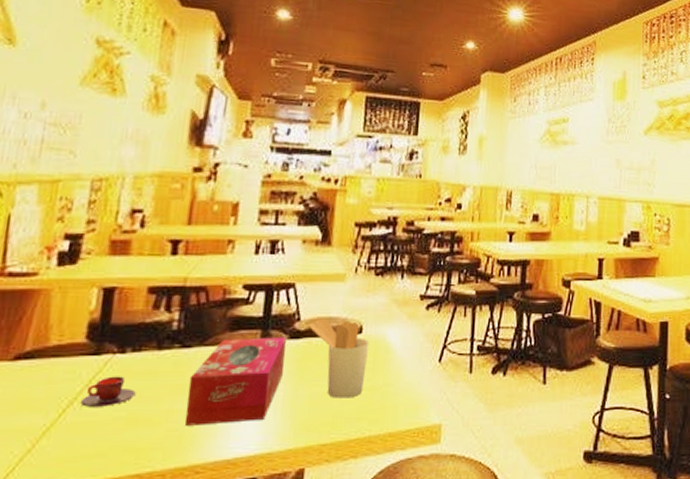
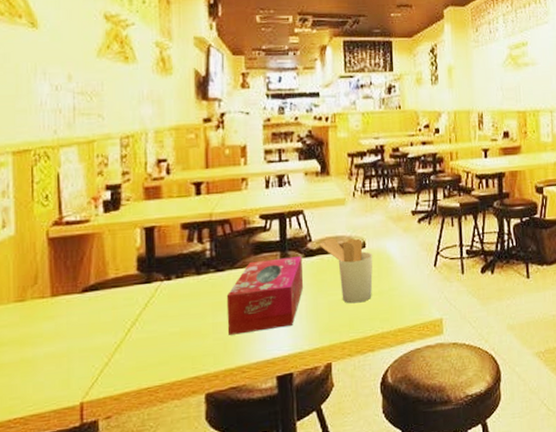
teacup: present [80,376,136,407] -> none [140,299,185,326]

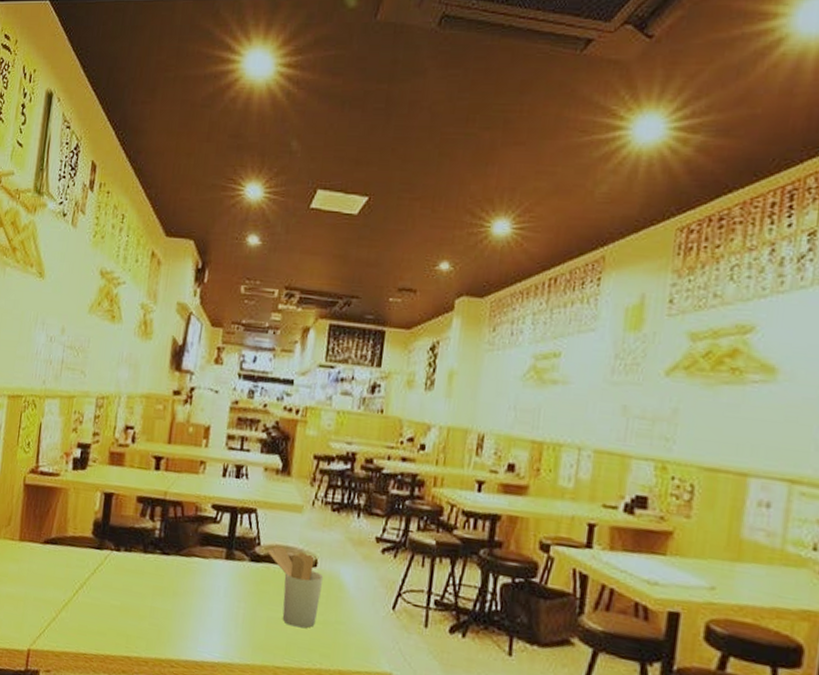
tissue box: present [226,256,304,335] -> none [163,552,247,632]

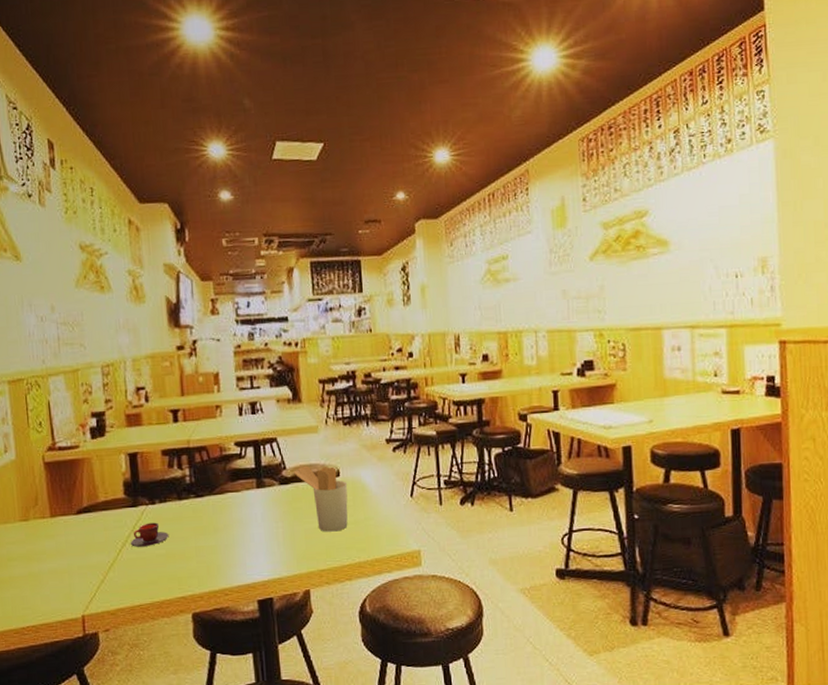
teacup: none [88,569,127,595] -> present [130,522,169,547]

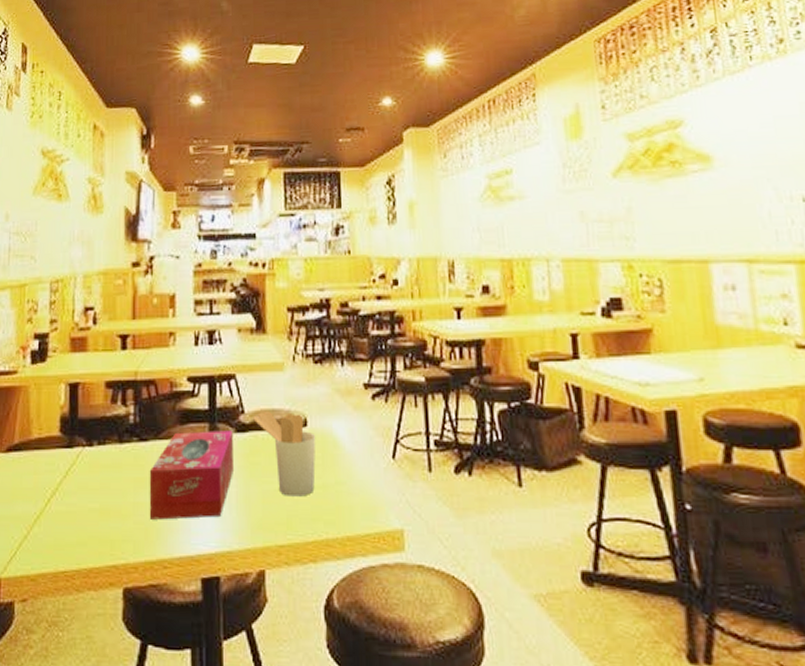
teacup: present [130,522,169,547] -> none [60,468,105,498]
tissue box: none [207,484,280,559] -> present [149,431,235,520]

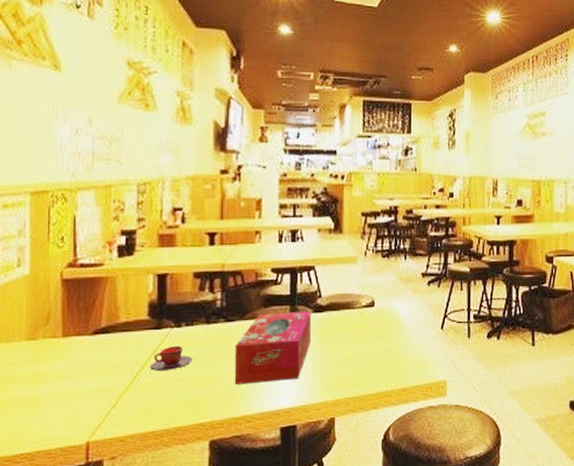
teacup: none [60,468,105,498] -> present [149,346,193,371]
utensil holder: present [253,410,316,497] -> none [329,295,381,361]

